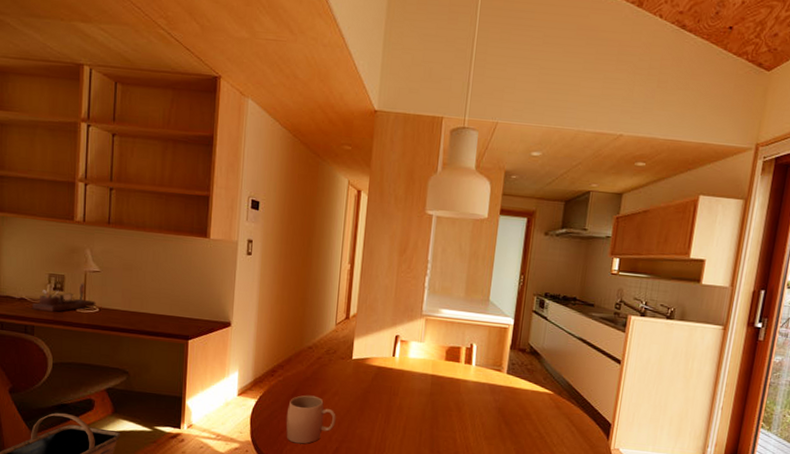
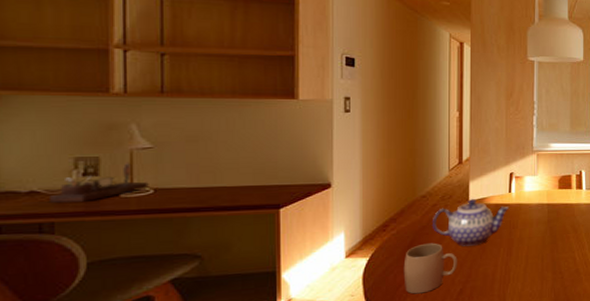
teapot: none [315,356,391,406] -> present [431,198,509,247]

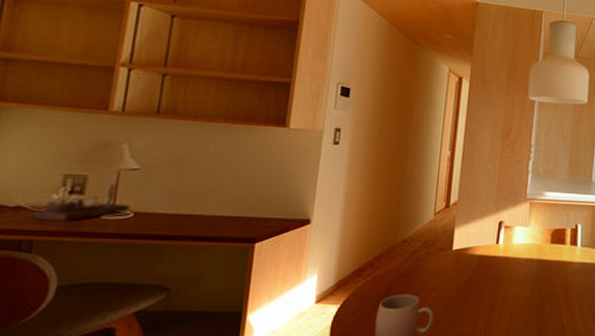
teapot: present [431,198,509,247] -> none [410,247,495,301]

